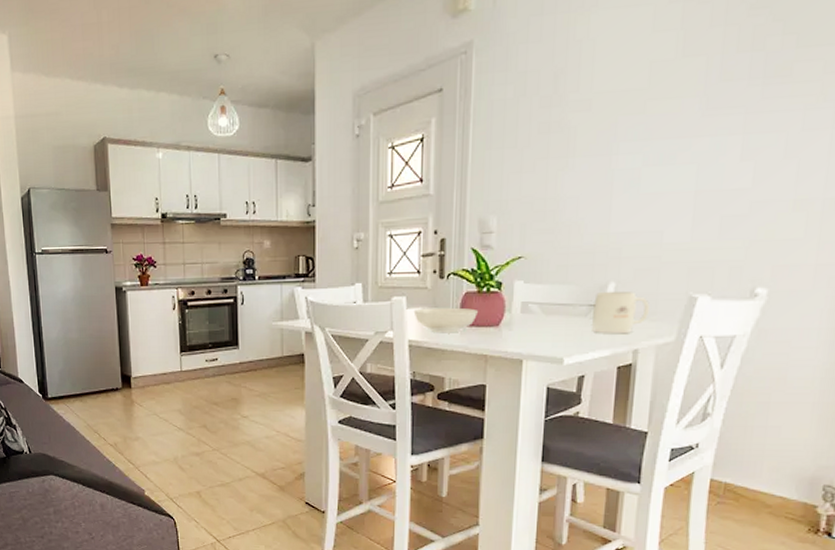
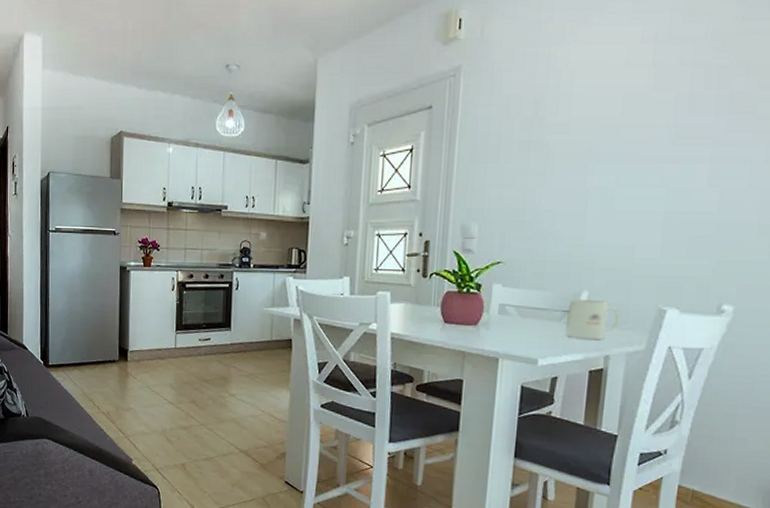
bowl: present [413,307,479,333] -> none [397,304,459,329]

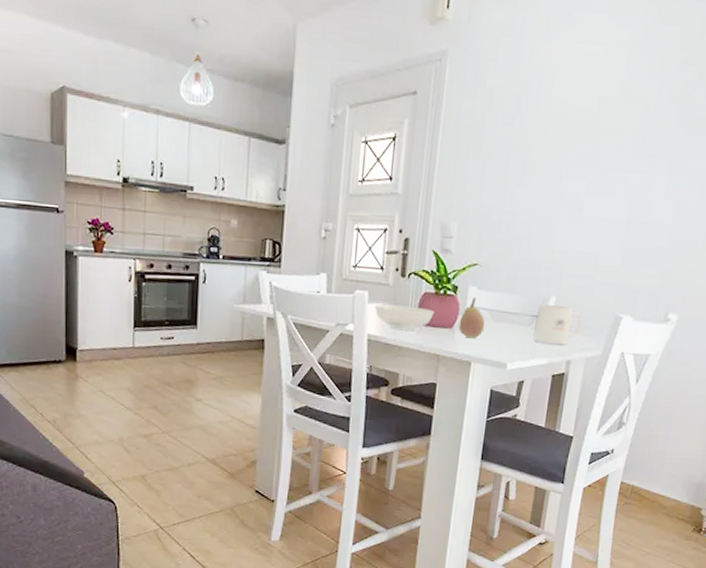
bowl: none [397,304,459,329] -> present [374,304,435,331]
fruit: none [484,294,512,335] -> present [458,297,485,339]

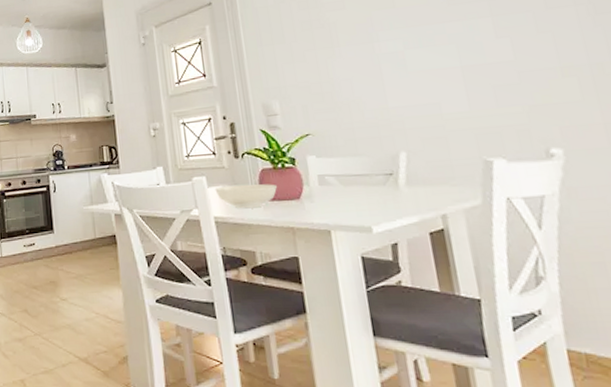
fruit: present [458,297,485,339] -> none [305,165,336,207]
mug: present [533,303,583,346] -> none [389,159,448,201]

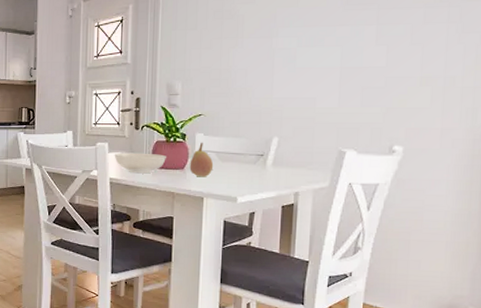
fruit: none [305,165,336,207] -> present [189,142,214,177]

